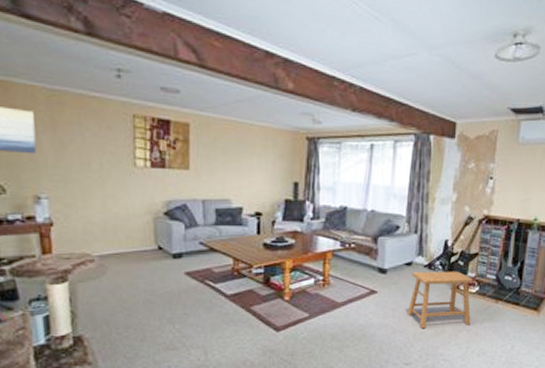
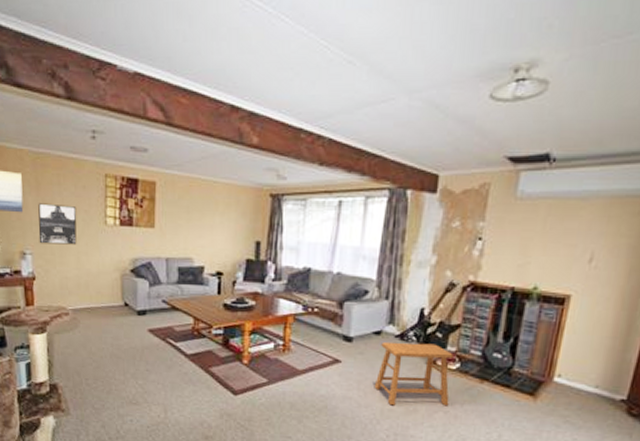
wall art: none [55,144,102,188] -> present [38,203,77,245]

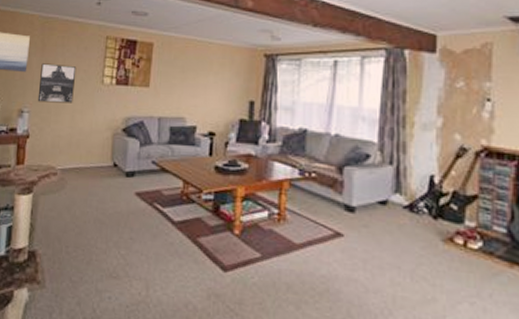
stool: present [374,341,453,406] -> none [383,213,475,296]

